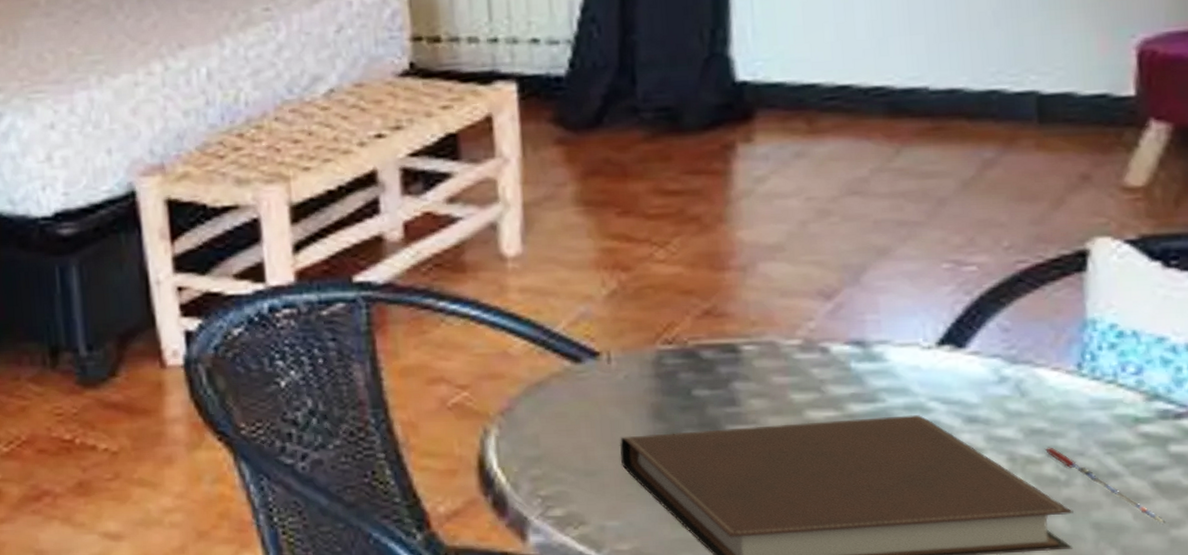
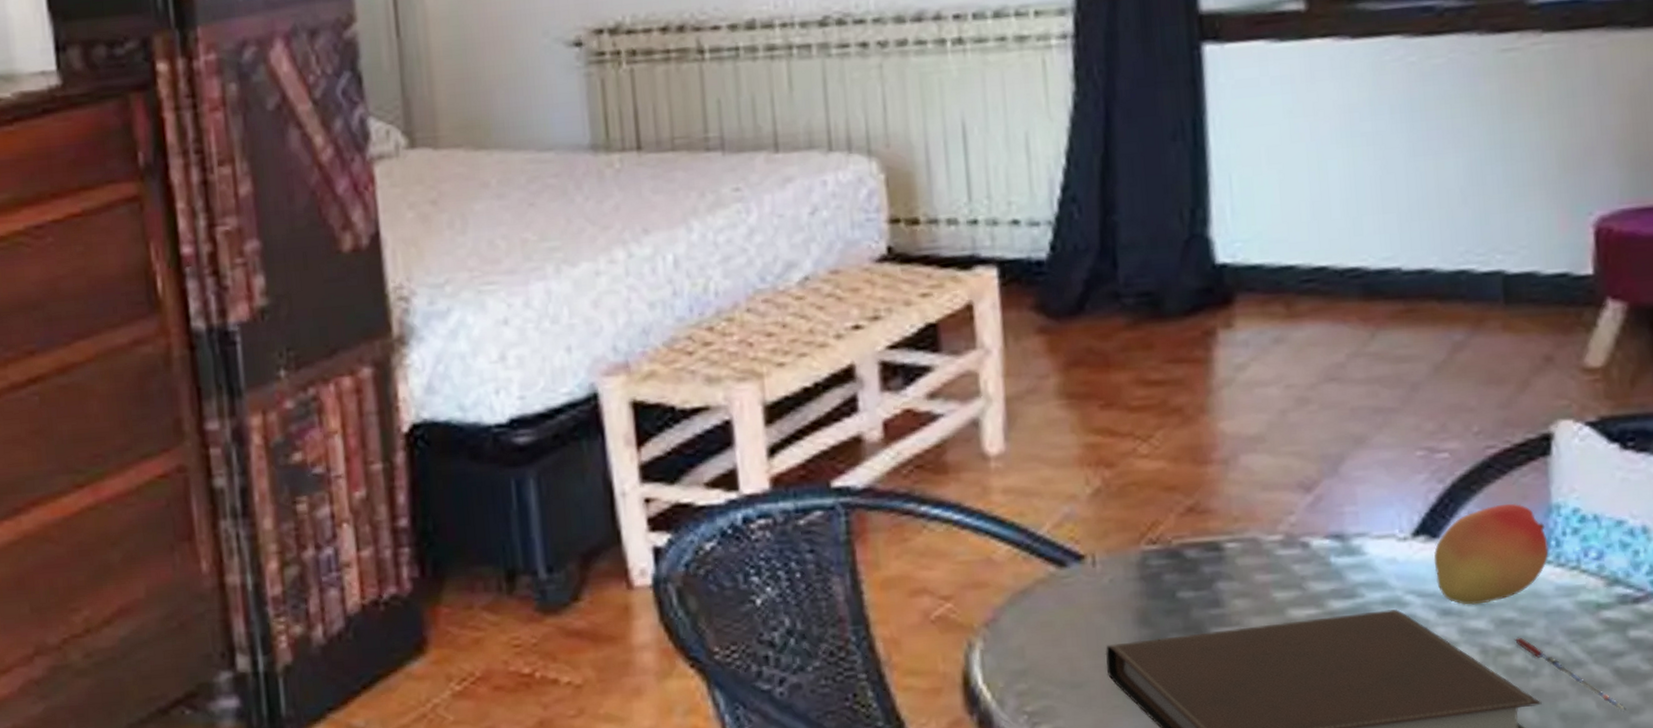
fruit: none [959,316,1083,414] -> present [1433,503,1549,605]

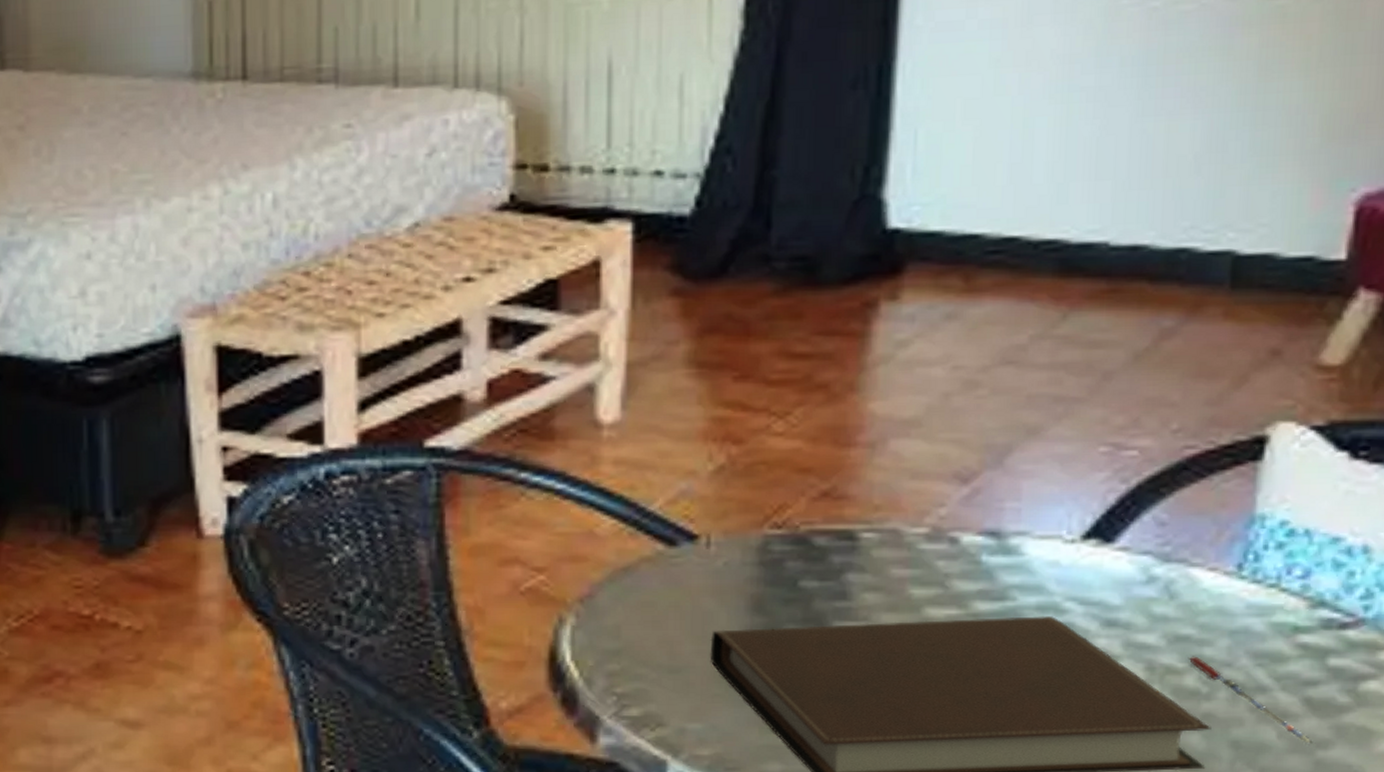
fruit: present [1433,503,1549,605] -> none [1103,510,1245,617]

